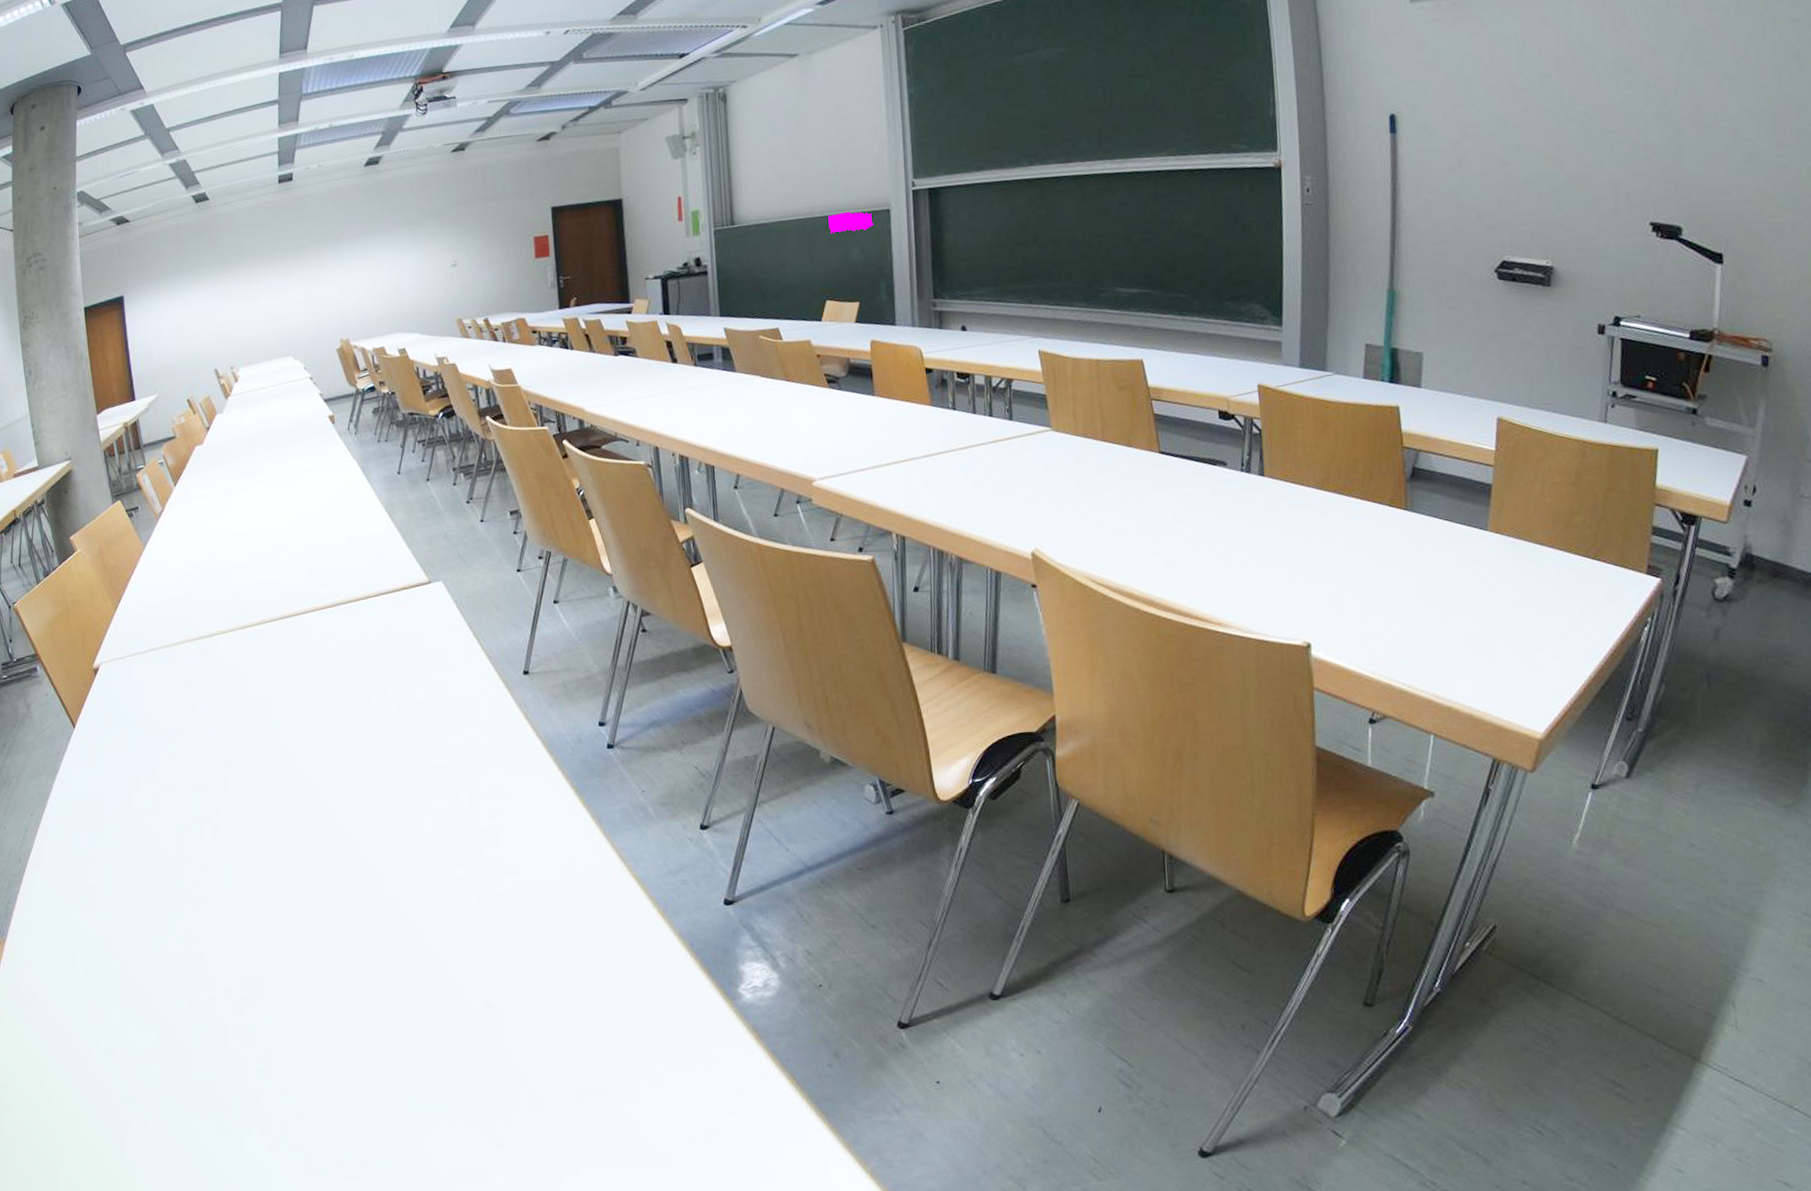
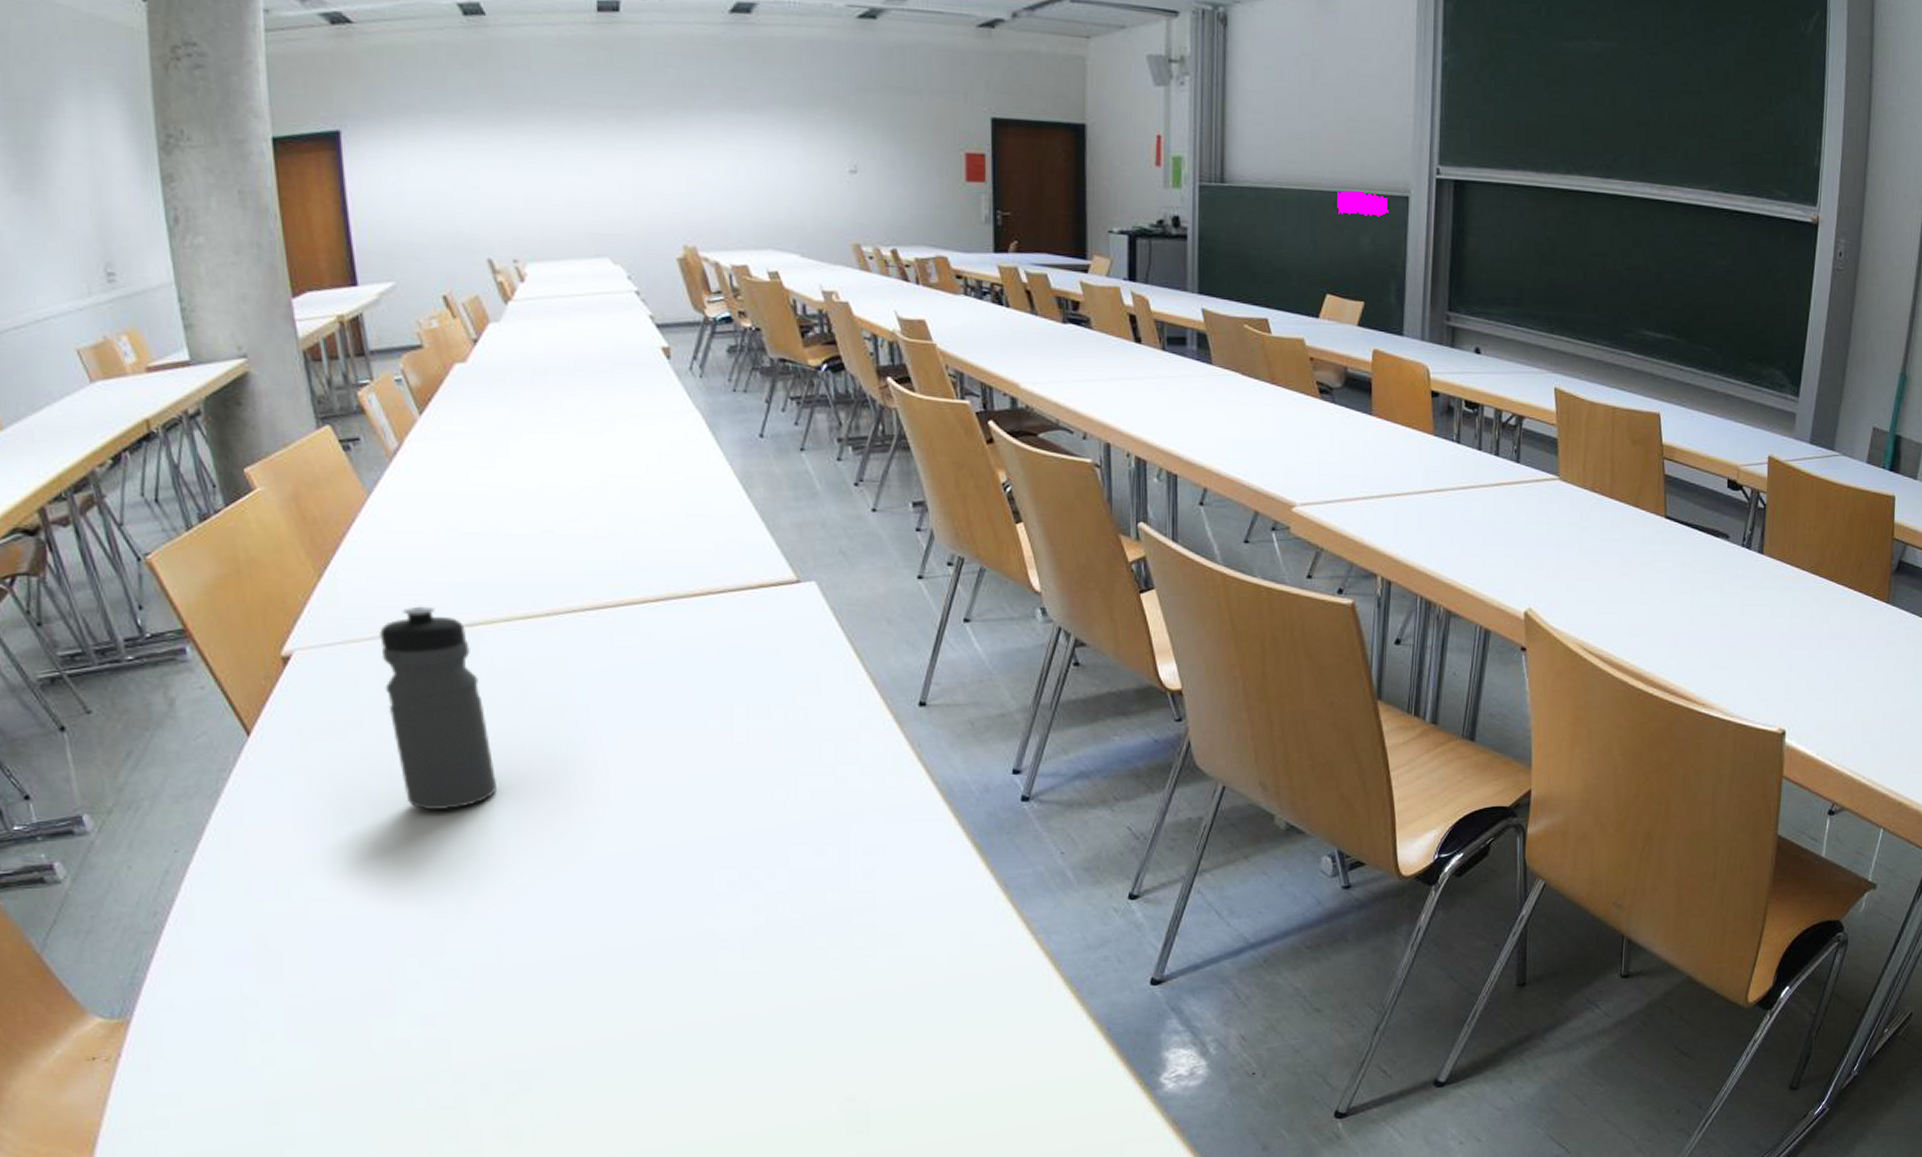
water bottle: none [153,624,230,777] -> present [379,606,498,811]

